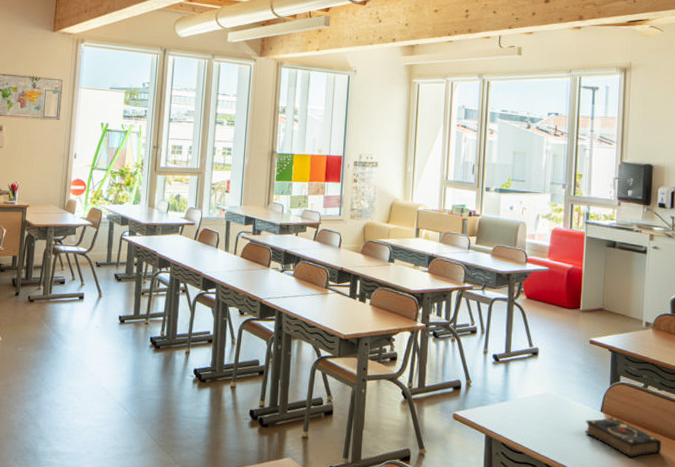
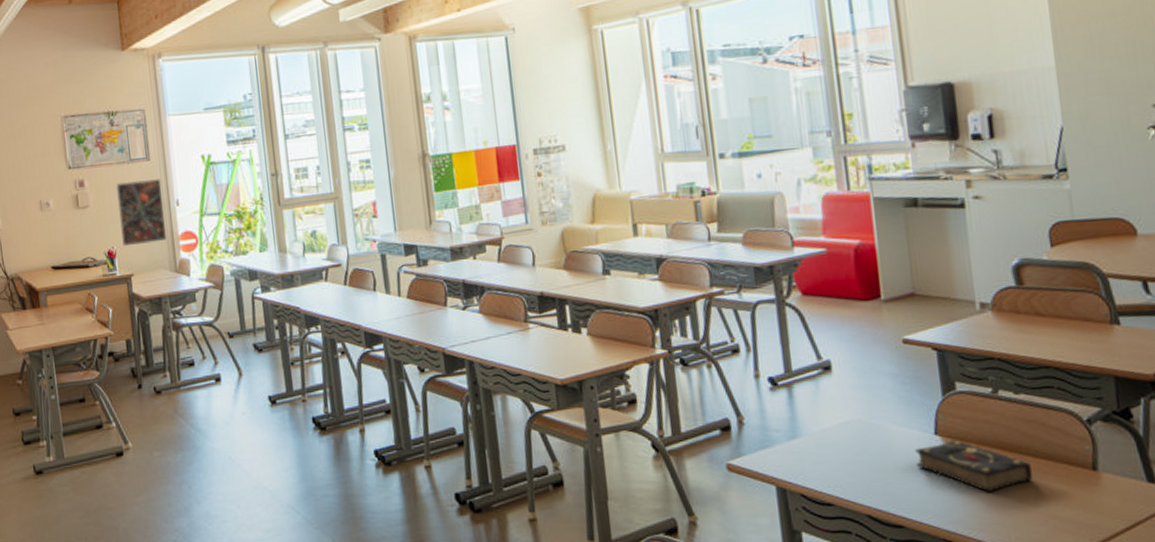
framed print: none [25,132,65,184] -> present [115,179,168,247]

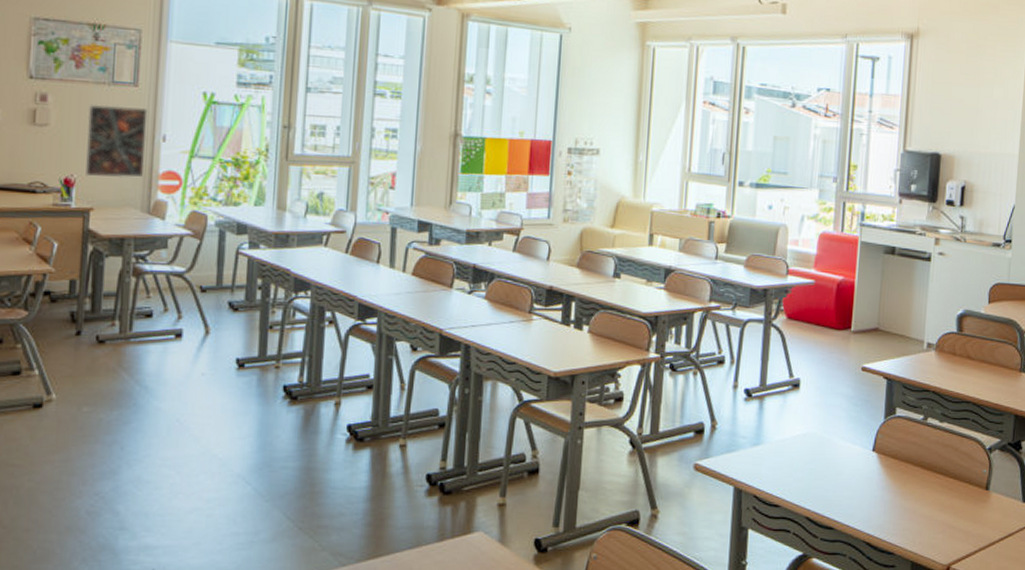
book: present [914,440,1033,493] -> none [853,457,942,504]

